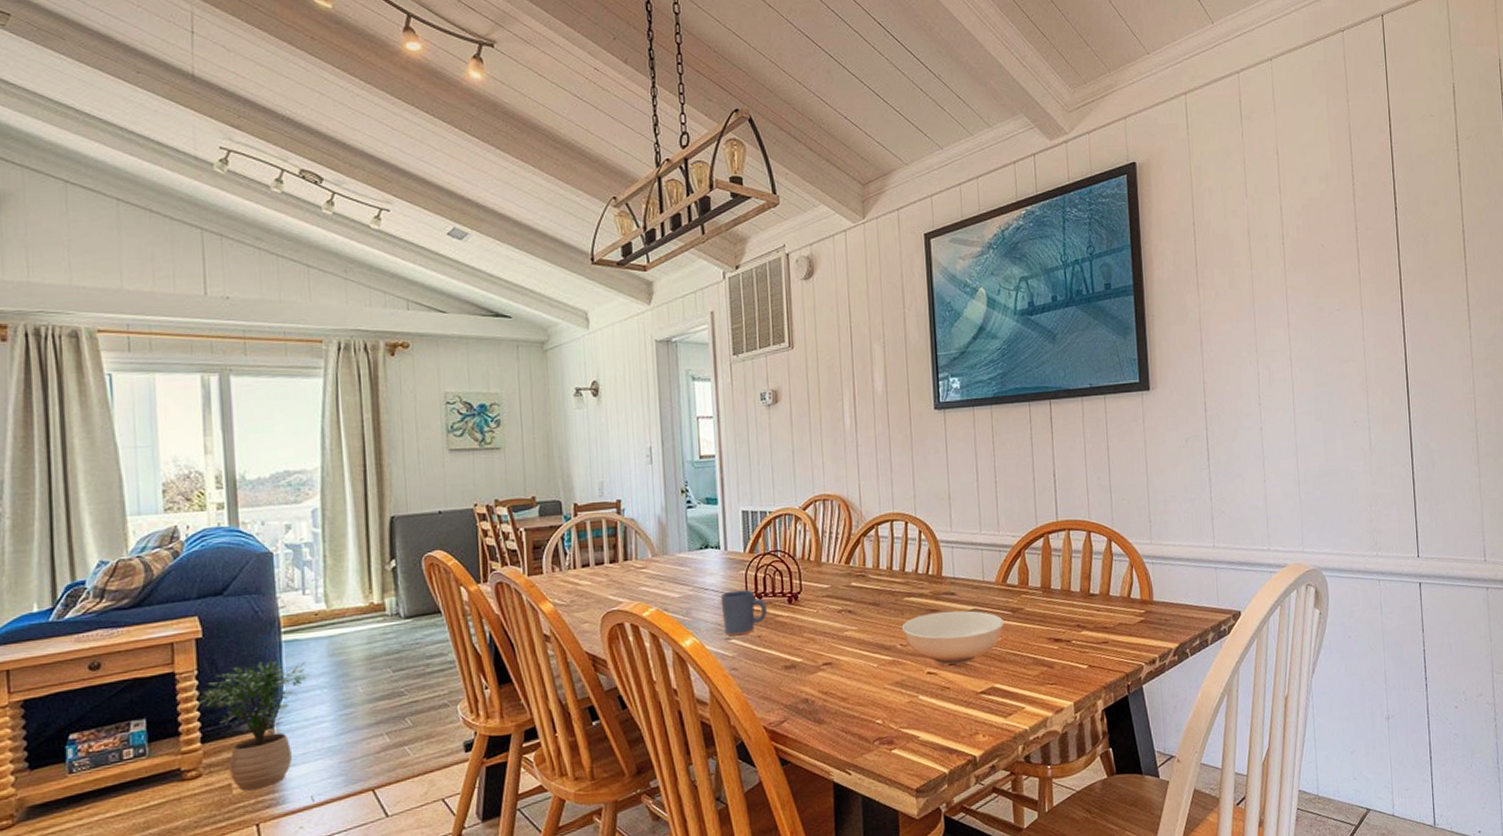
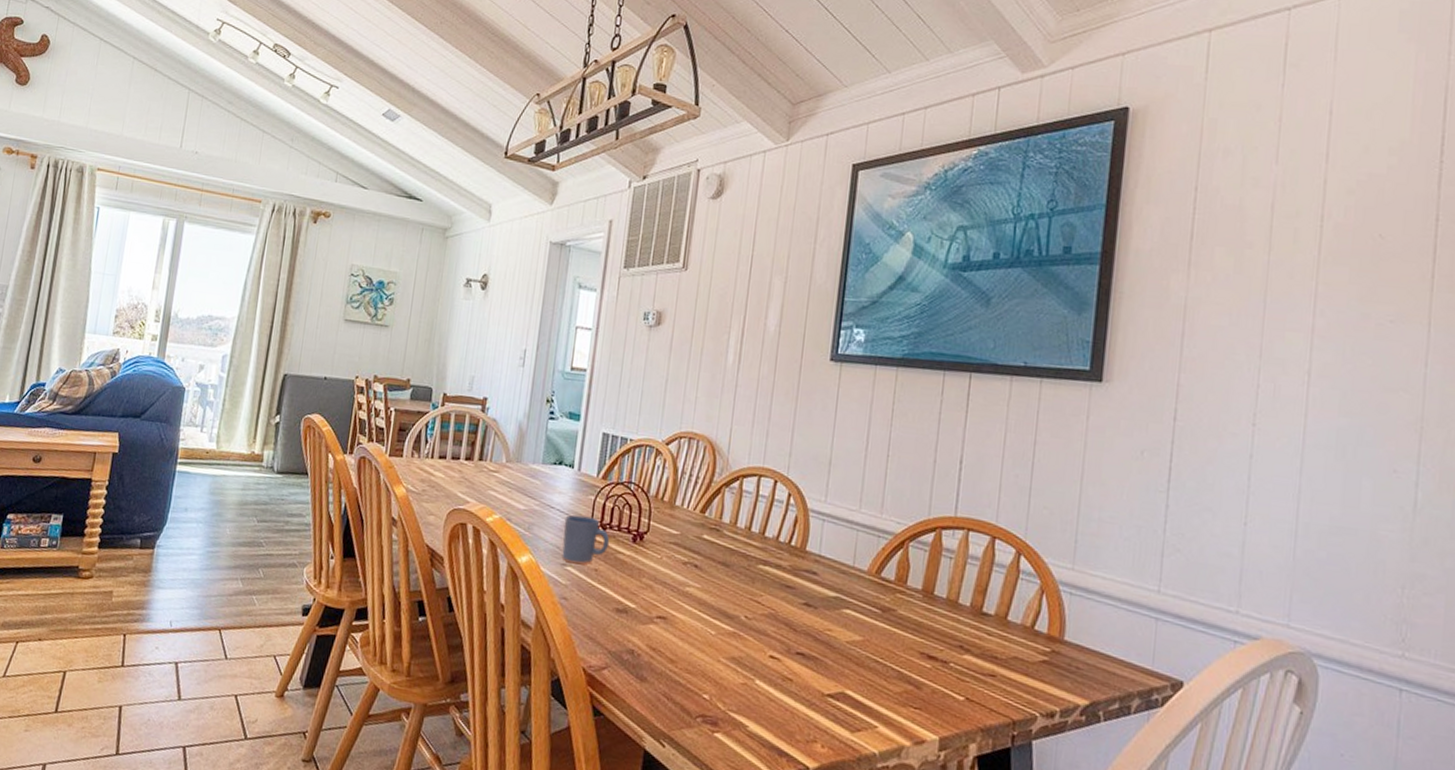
potted plant: present [191,660,311,791] -> none [98,485,192,603]
bowl: present [901,610,1005,665] -> none [749,589,870,657]

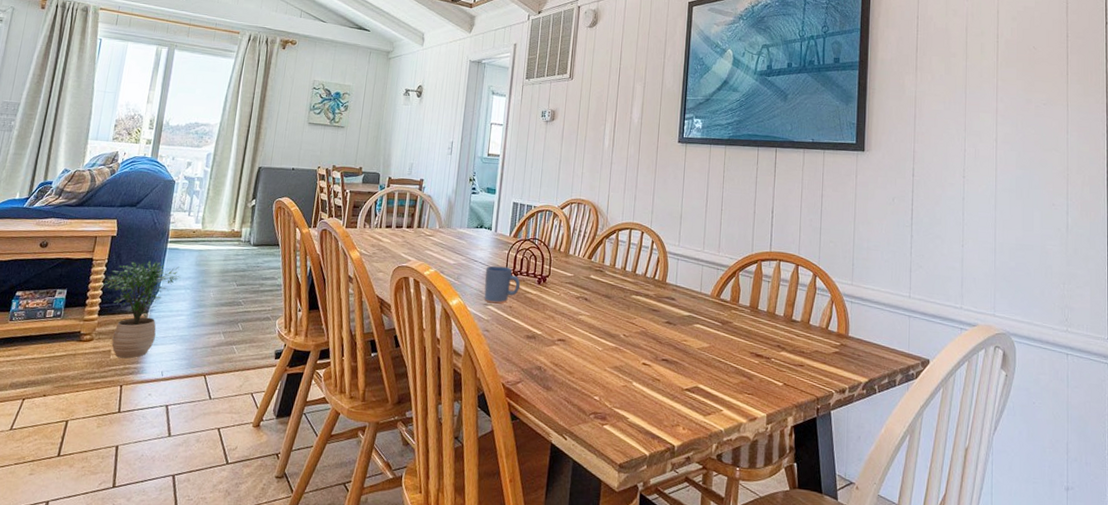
potted plant: none [98,485,192,603] -> present [98,261,181,359]

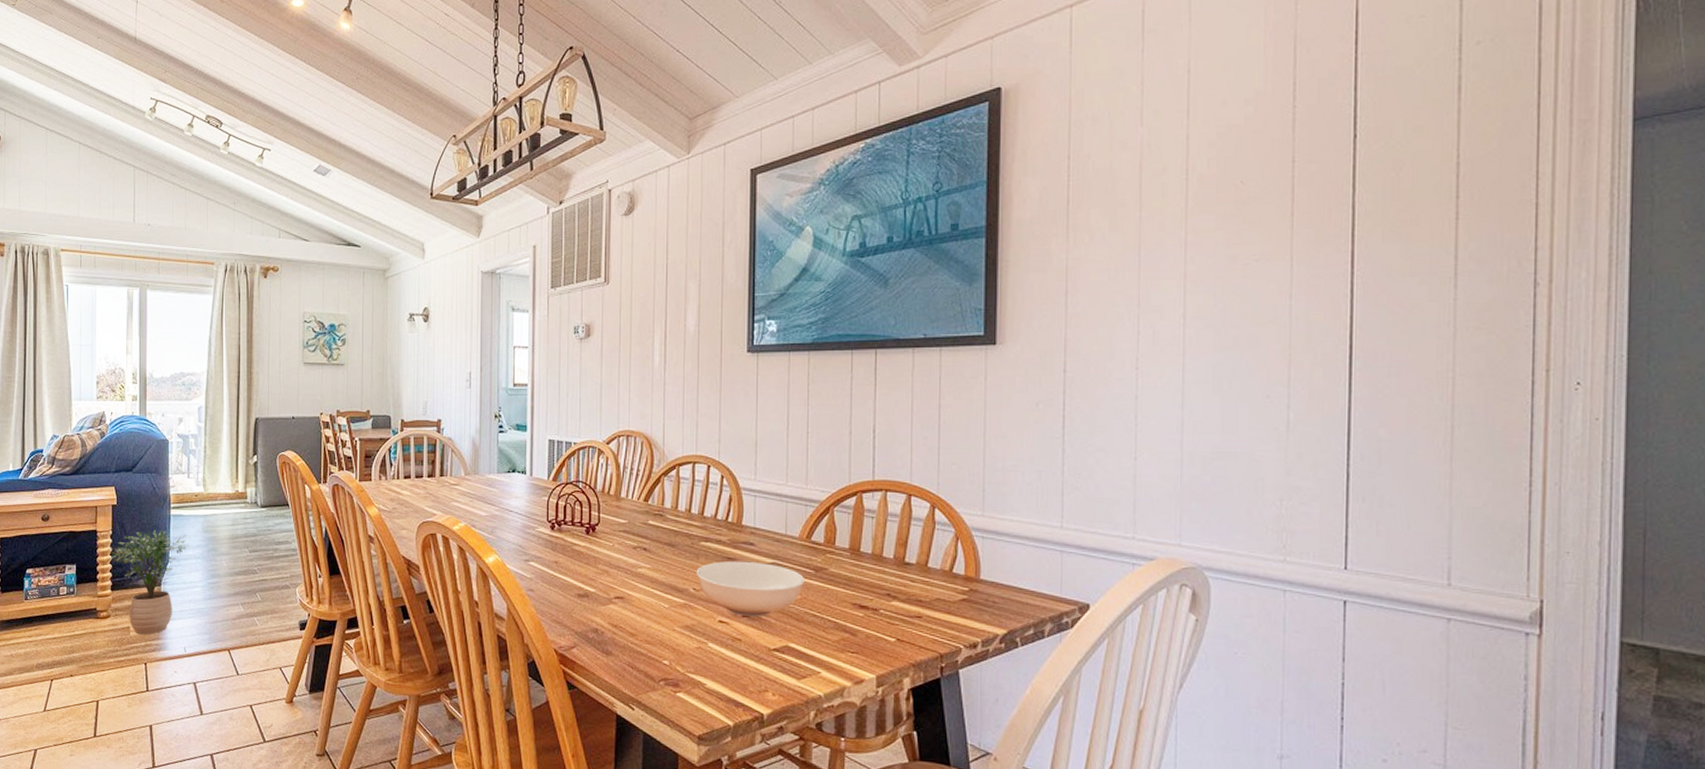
mug: present [484,265,521,304] -> none [523,515,566,559]
bowl: none [626,312,714,362] -> present [696,560,805,618]

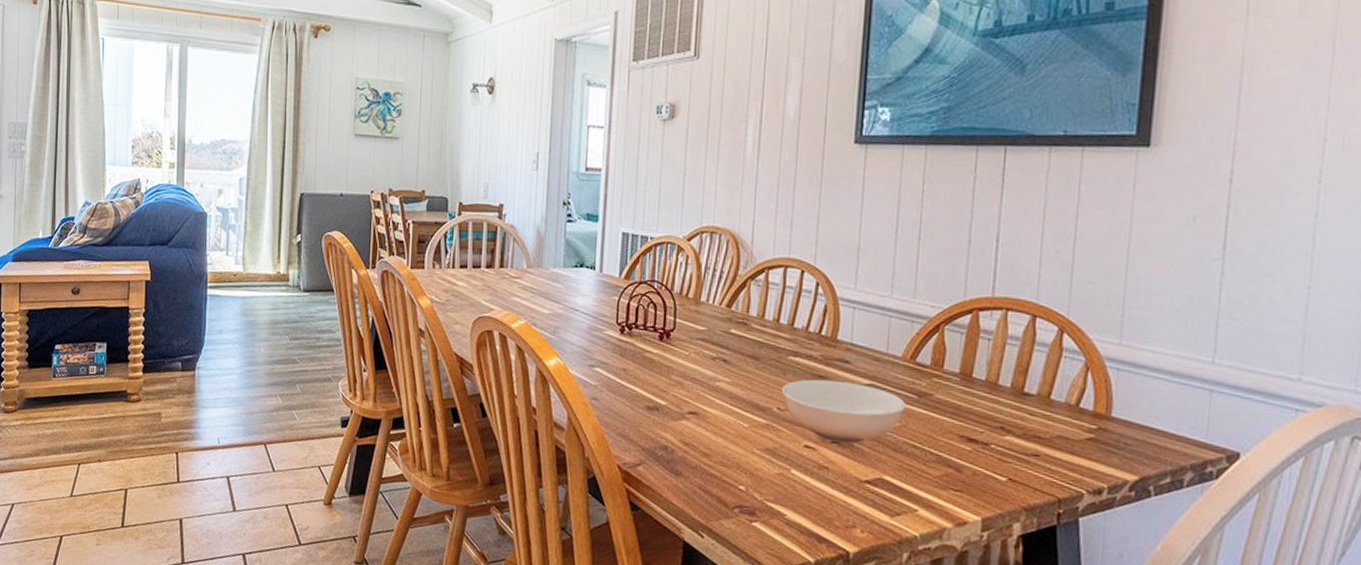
potted plant: present [106,529,190,635] -> none [138,310,227,423]

